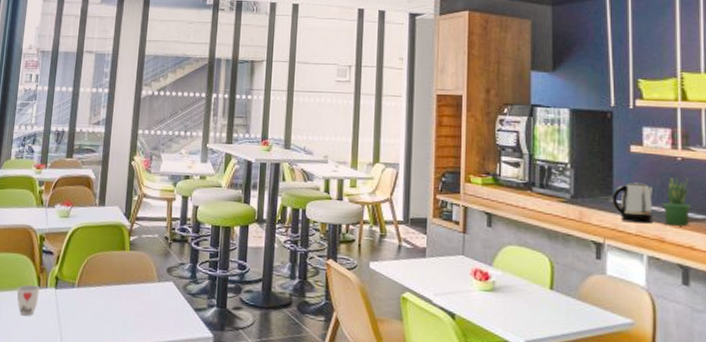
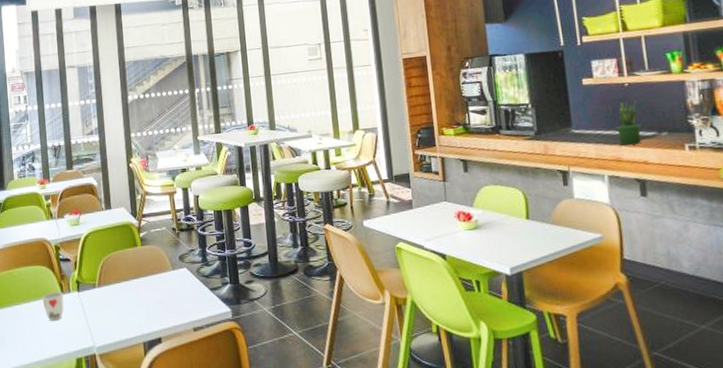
kettle: present [613,181,653,224] -> none [571,111,609,149]

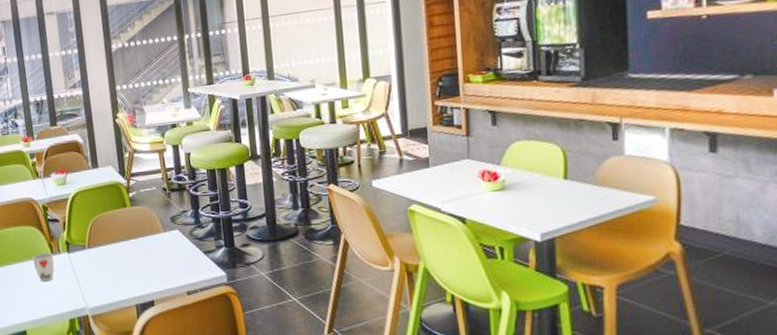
planter: present [615,101,642,147] -> none [685,37,719,93]

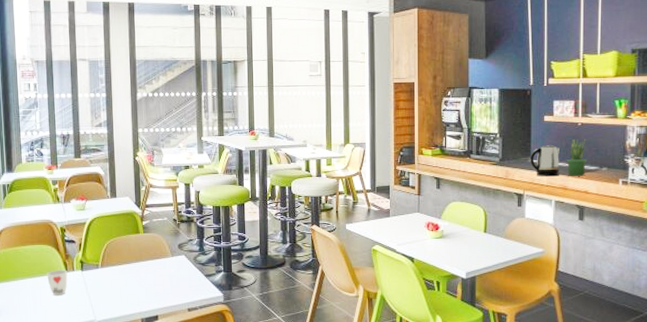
kettle: none [628,50,675,96] -> present [530,144,559,177]
planter: none [685,37,719,93] -> present [566,138,587,177]

